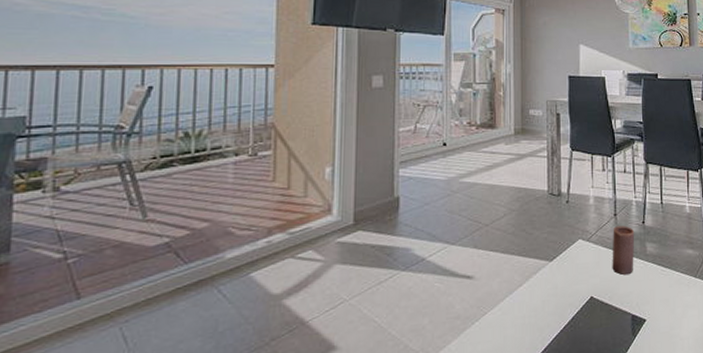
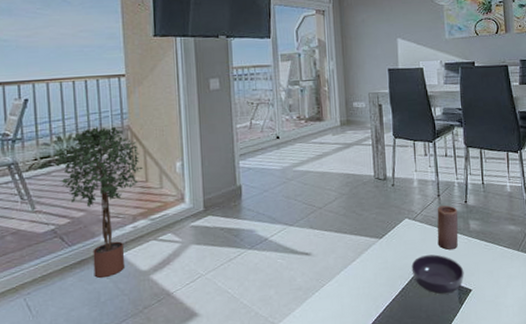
potted tree: none [176,122,285,302] -> present [52,126,143,278]
bowl: none [583,280,639,326] -> present [411,254,464,296]

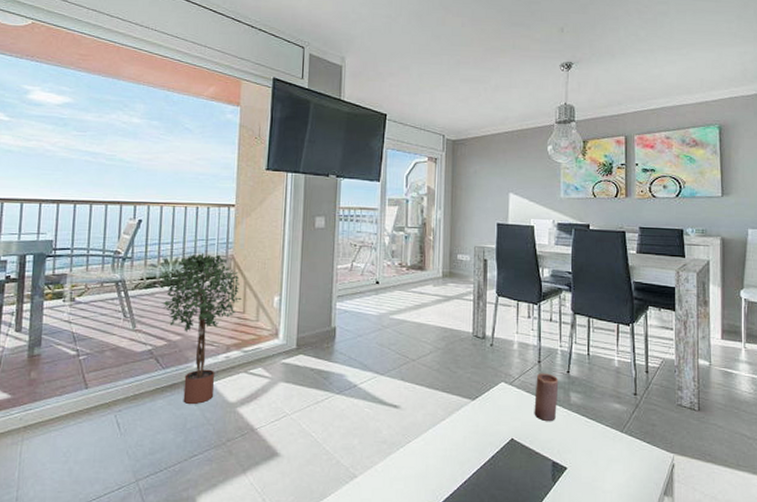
bowl: present [411,254,464,296] -> none [503,424,560,470]

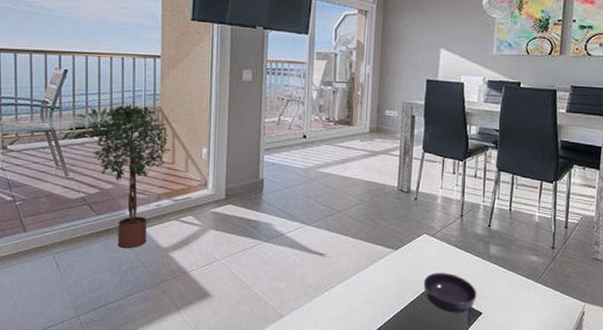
bowl: none [503,424,560,470] -> present [423,272,477,314]
candle: present [534,373,559,421] -> none [454,226,480,271]

